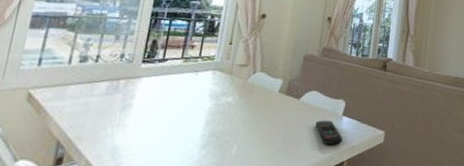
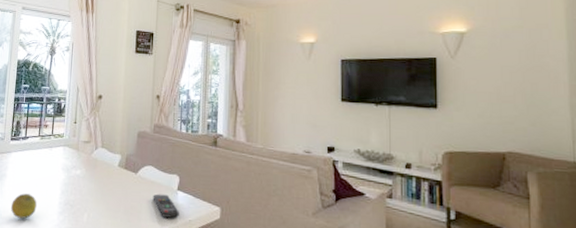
fruit: none [134,126,173,158] -> present [10,193,37,220]

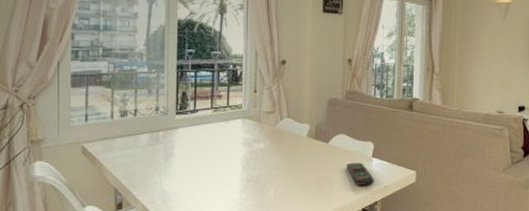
fruit: present [10,193,37,220] -> none [181,173,214,201]

